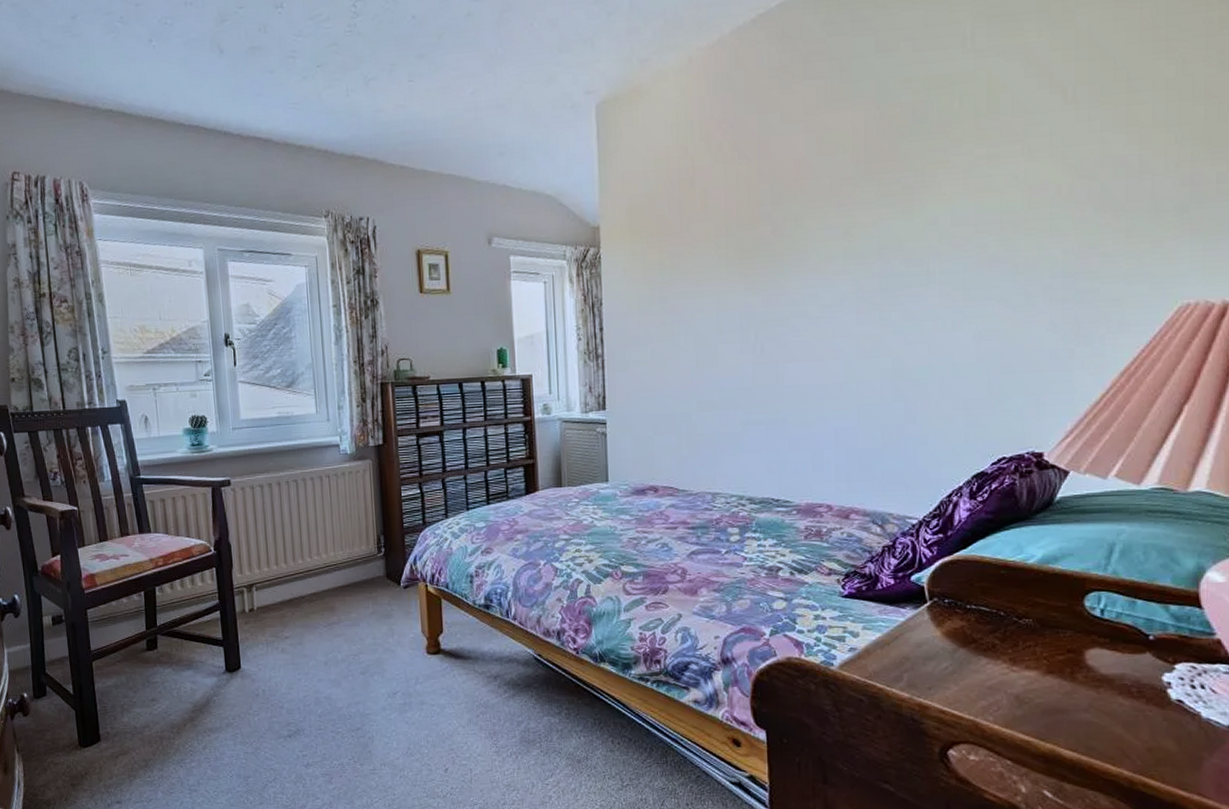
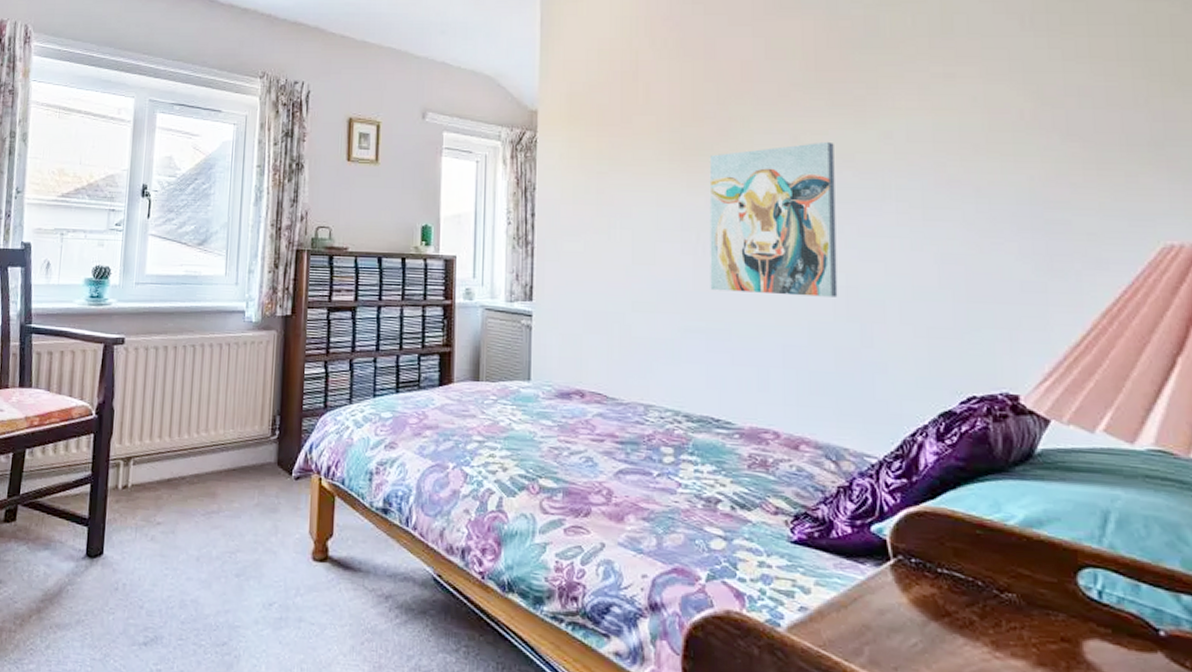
wall art: none [765,232,885,385] -> present [709,141,838,297]

